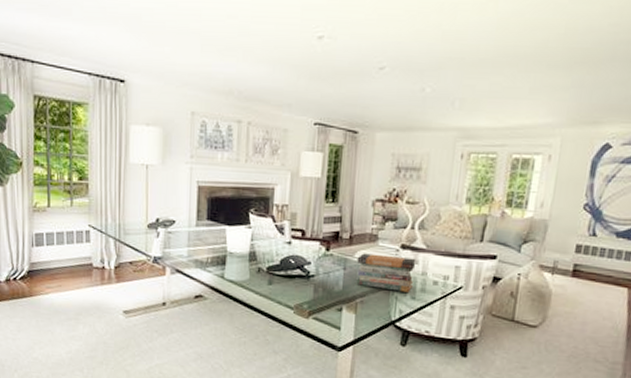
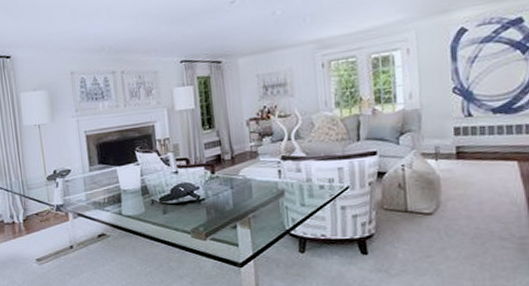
book stack: present [356,253,416,292] -> none [241,167,300,202]

